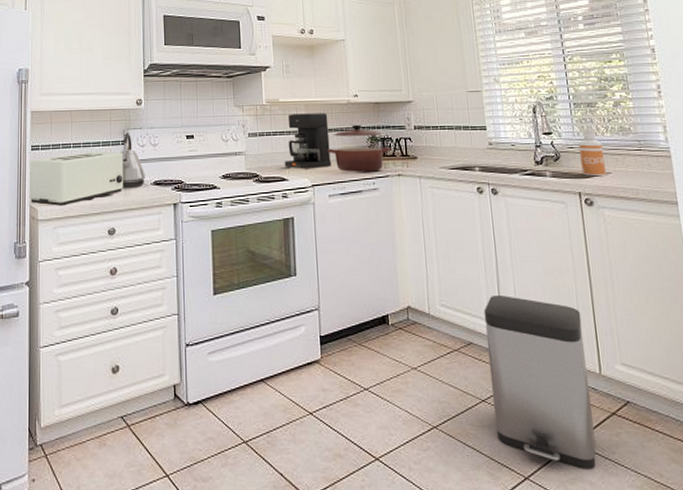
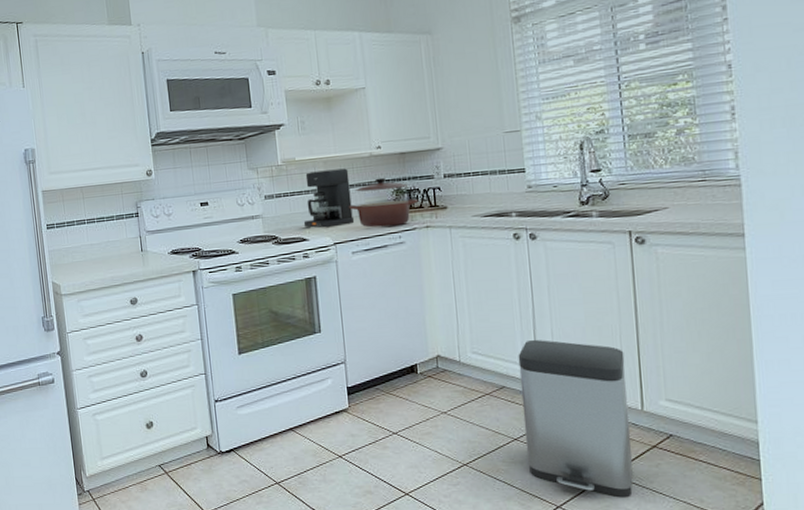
toaster: present [29,151,123,206] -> none [47,224,141,281]
kettle: present [120,132,145,189] -> none [135,204,162,260]
soap dispenser: present [578,128,606,177] -> none [631,161,662,213]

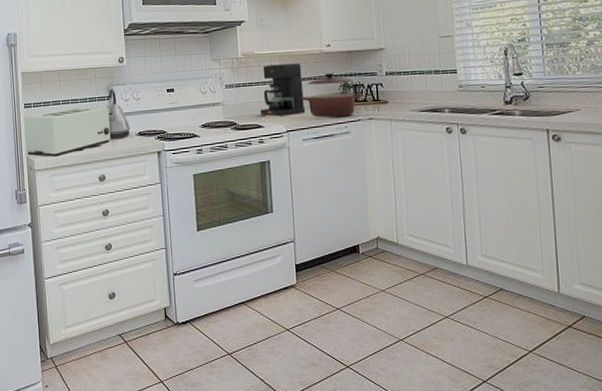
toaster: none [47,224,141,281] -> present [24,106,110,157]
kettle: none [135,204,162,260] -> present [106,88,130,140]
pedal bin: present [518,339,633,498] -> none [449,224,551,374]

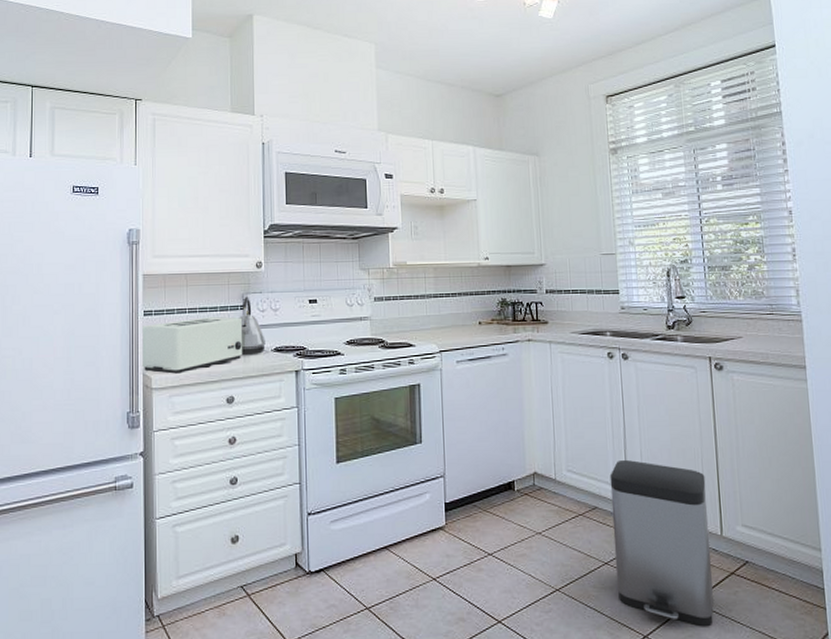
coffee maker: present [260,63,306,117] -> none [411,276,461,335]
saucepan: present [300,73,363,118] -> none [455,288,522,338]
pedal bin: none [449,224,551,374] -> present [610,459,714,627]

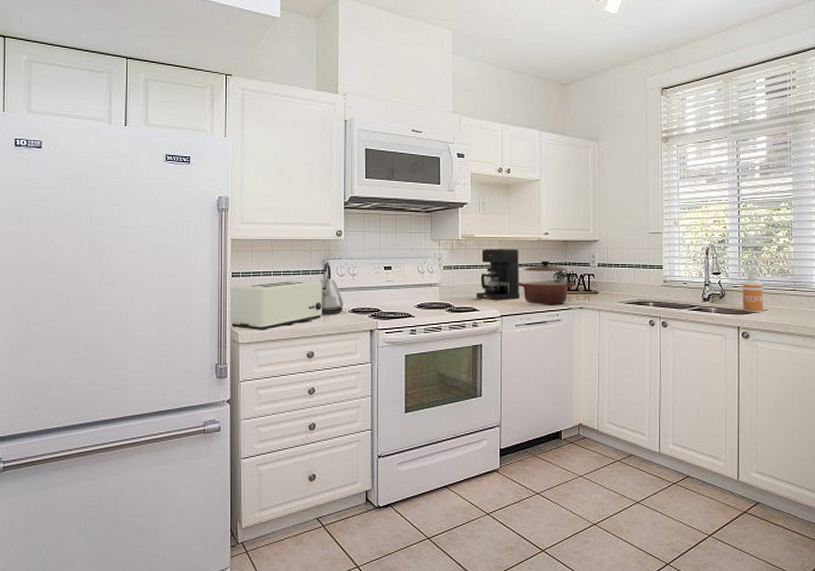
coffee maker: none [411,276,461,335] -> present [476,249,520,301]
saucepan: none [455,288,522,338] -> present [516,261,575,305]
pedal bin: present [610,459,714,627] -> none [645,414,728,557]
soap dispenser: none [711,292,737,341] -> present [742,270,763,313]

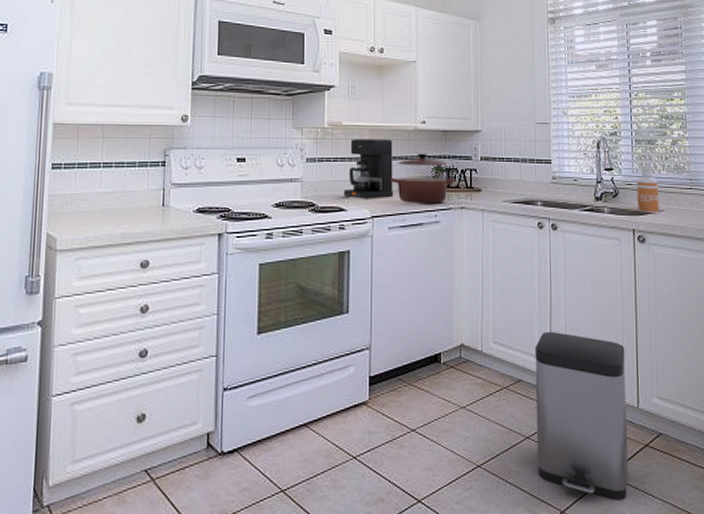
toaster: present [230,280,322,330] -> none [47,173,162,234]
kettle: present [320,262,344,316] -> none [159,152,187,216]
pedal bin: none [645,414,728,557] -> present [535,331,629,501]

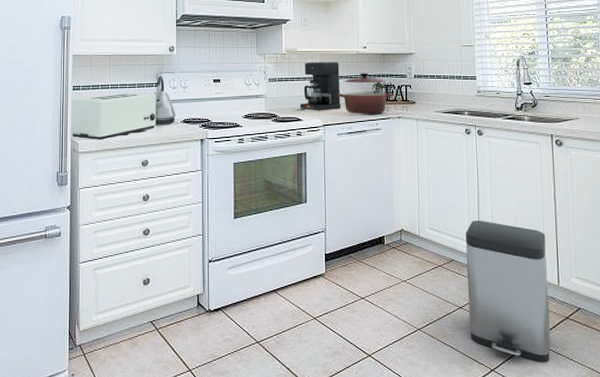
toaster: none [47,173,162,234] -> present [71,92,156,140]
kettle: none [159,152,187,216] -> present [154,75,176,126]
soap dispenser: present [636,166,659,214] -> none [553,80,575,121]

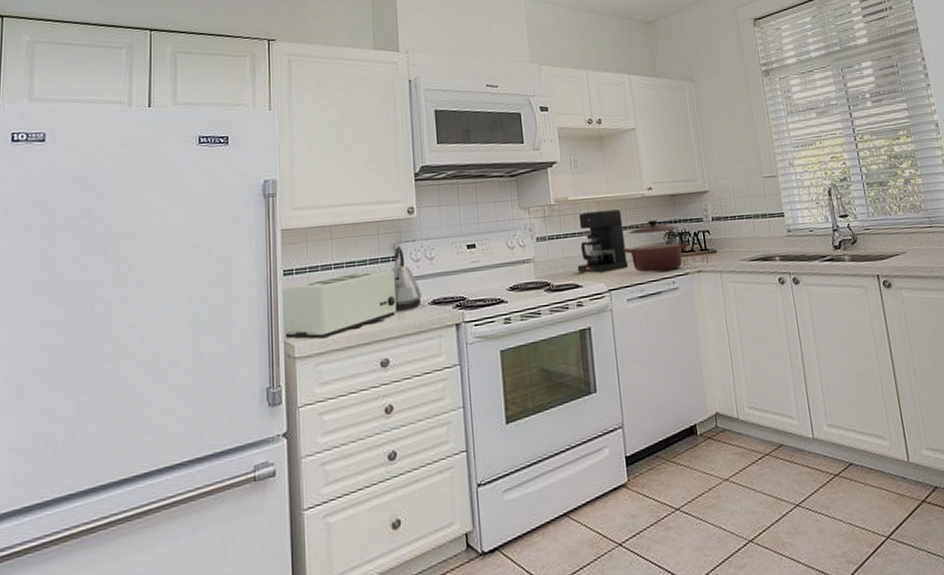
pedal bin: present [465,220,551,363] -> none [792,390,910,564]

